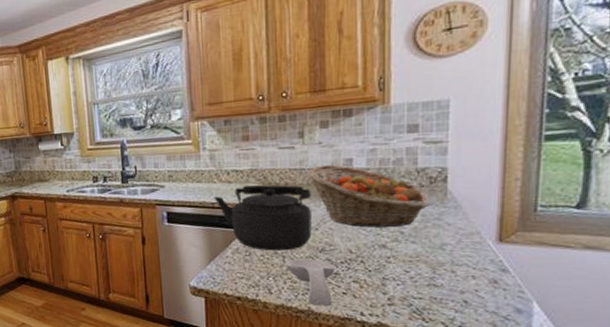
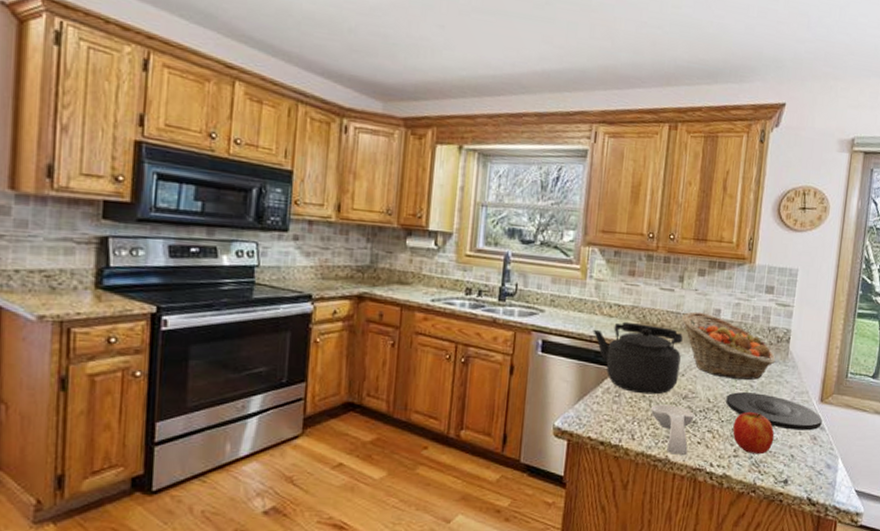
plate: none [371,239,503,274] -> present [726,392,822,431]
apple: none [384,258,439,302] -> present [732,411,775,455]

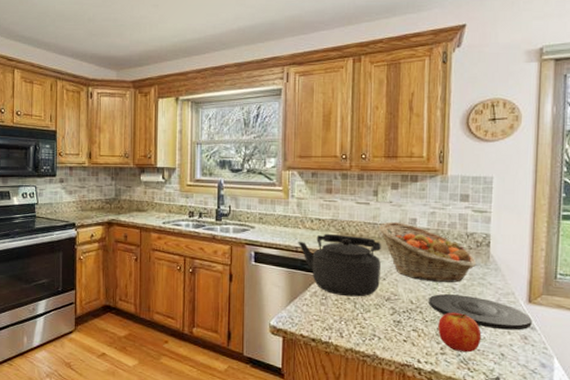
spoon rest: present [650,404,694,455] -> none [355,306,398,352]

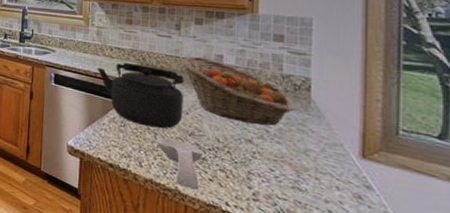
spoon rest: none [355,306,398,352] -> present [156,137,203,190]
plate: present [429,294,532,330] -> none [238,135,367,188]
apple: present [438,312,482,353] -> none [249,156,303,204]

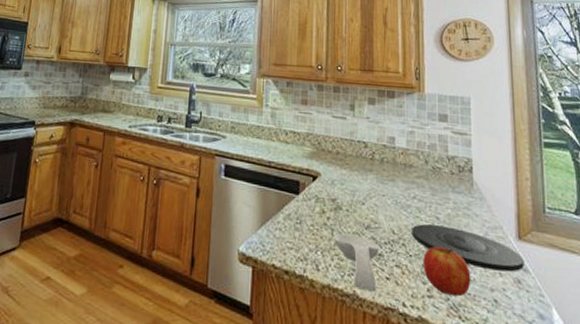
kettle: present [97,62,184,129] -> none [271,148,359,223]
fruit basket: present [182,56,295,126] -> none [356,139,460,212]
plate: none [238,135,367,188] -> present [412,224,524,272]
apple: none [249,156,303,204] -> present [423,246,471,297]

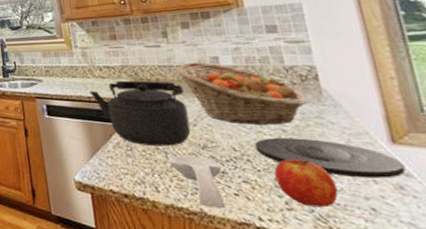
kettle: none [271,148,359,223] -> present [89,80,191,146]
fruit basket: none [356,139,460,212] -> present [176,62,307,125]

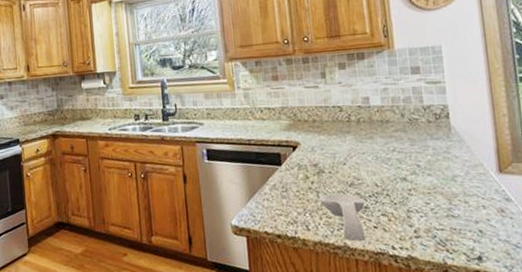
kettle: present [89,80,191,146] -> none [250,121,341,186]
fruit basket: present [176,62,307,125] -> none [331,102,439,161]
plate: present [255,138,406,178] -> none [394,171,507,205]
apple: present [274,158,339,208] -> none [407,190,456,234]

